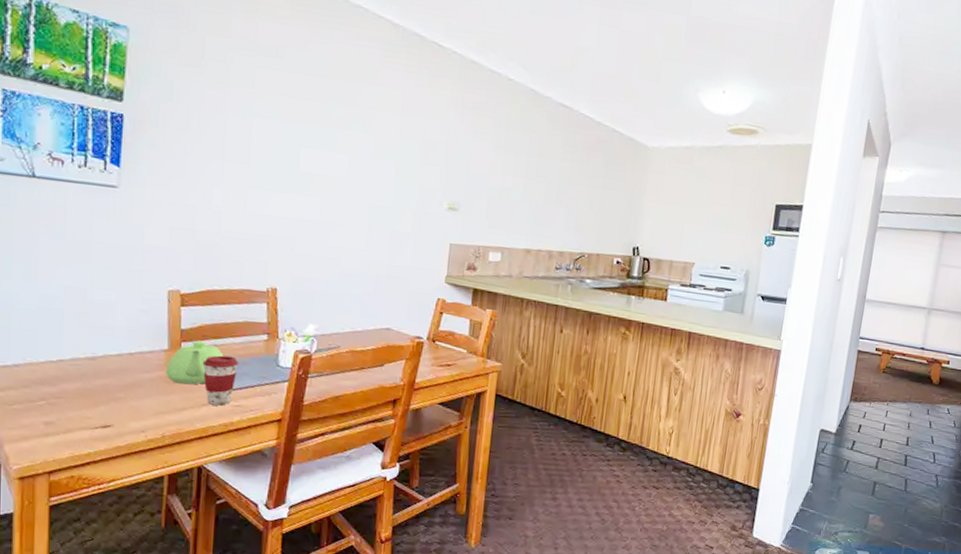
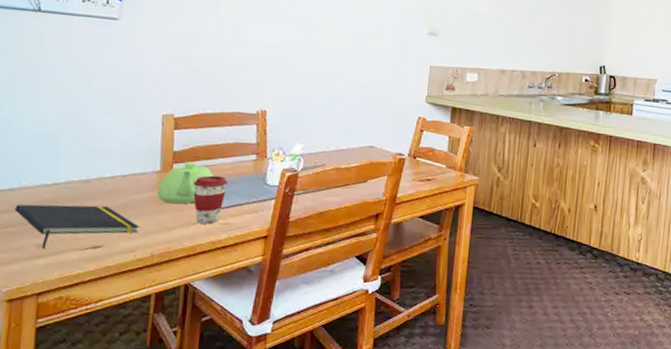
notepad: none [21,381,149,428] -> present [15,204,139,250]

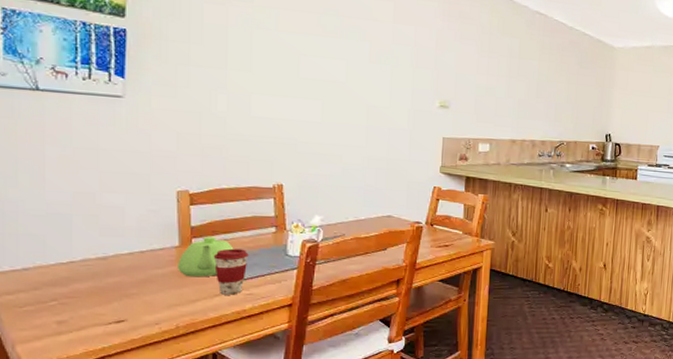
notepad: present [15,204,139,250] -> none [31,281,162,326]

